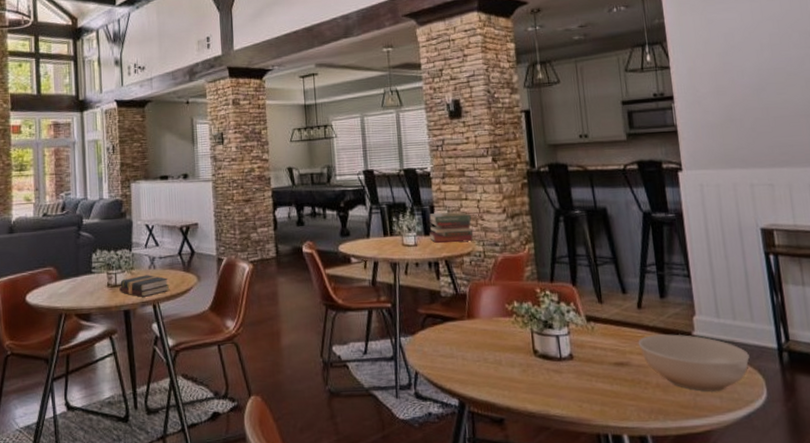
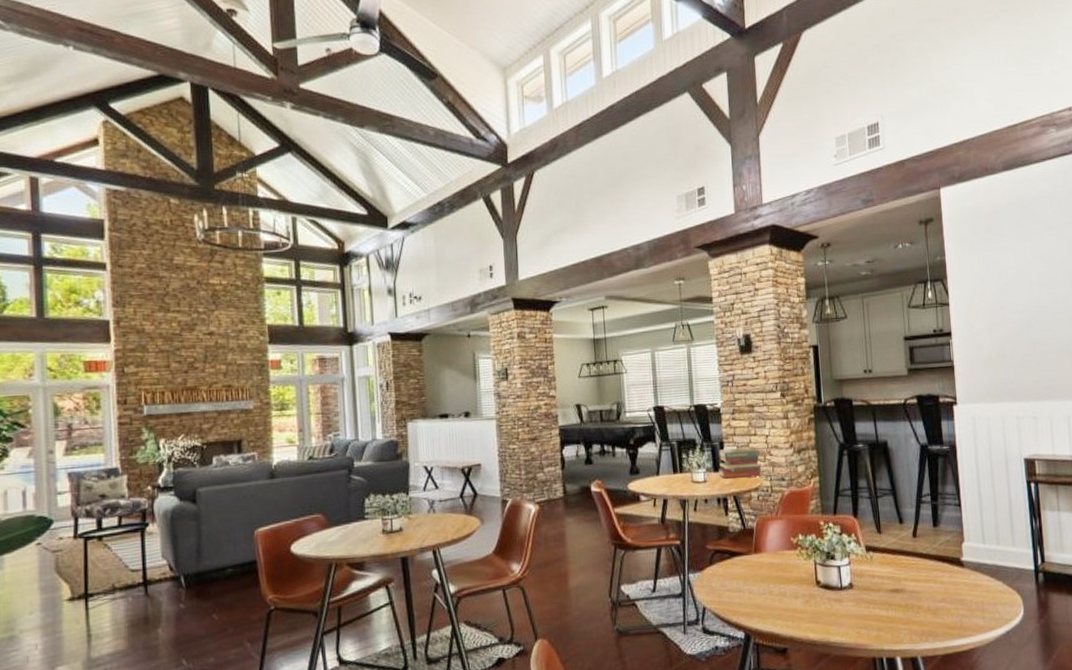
hardback book: present [119,275,170,297] -> none [395,519,451,543]
bowl: present [638,334,750,392] -> none [912,560,1010,613]

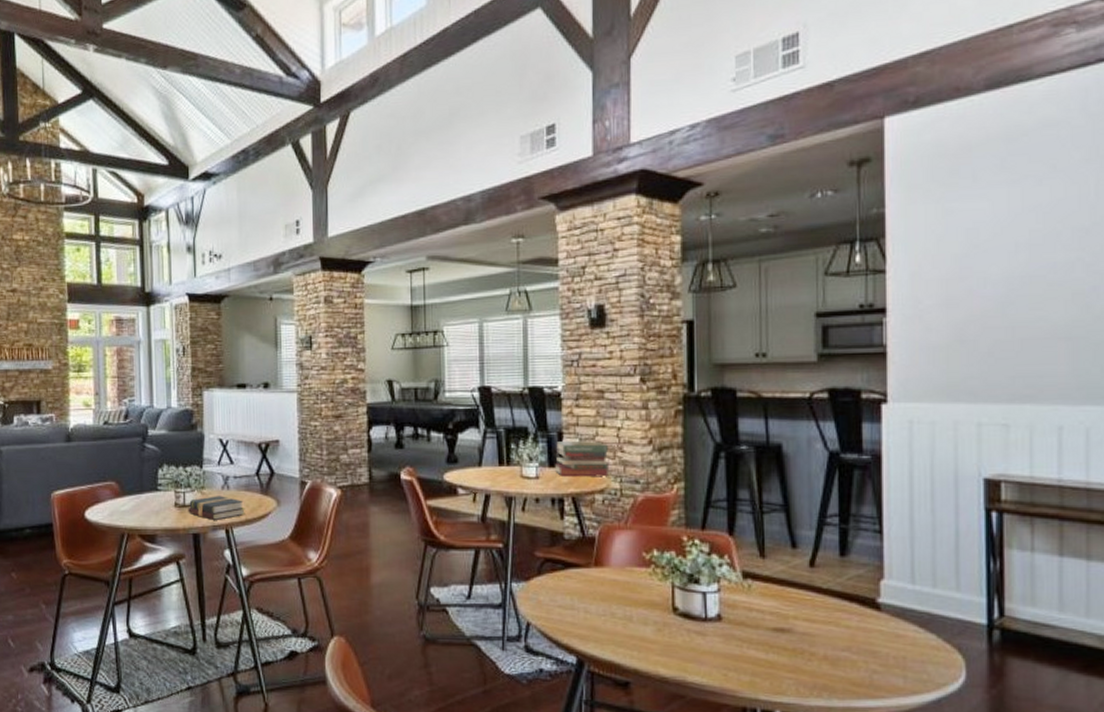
hardback book: none [395,519,451,543] -> present [188,496,245,520]

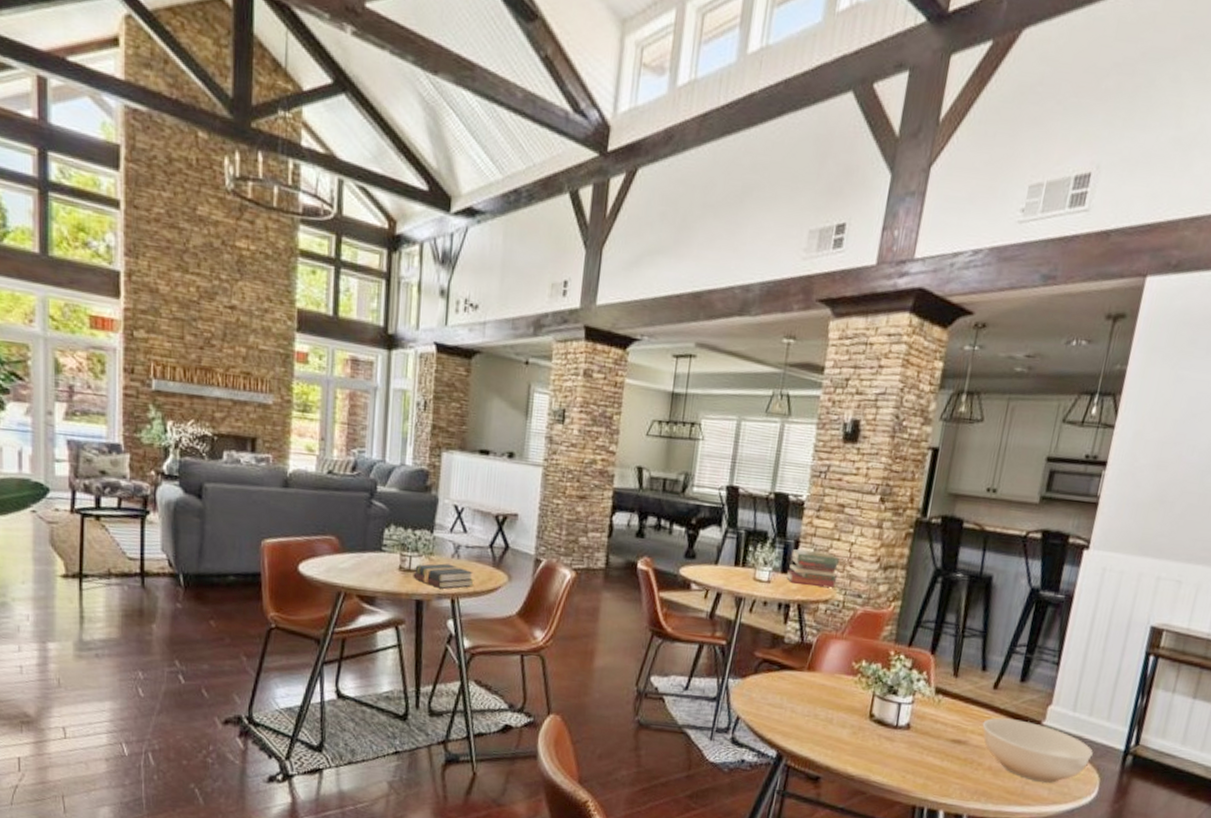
bowl: none [805,599,948,669] -> present [982,717,1093,783]

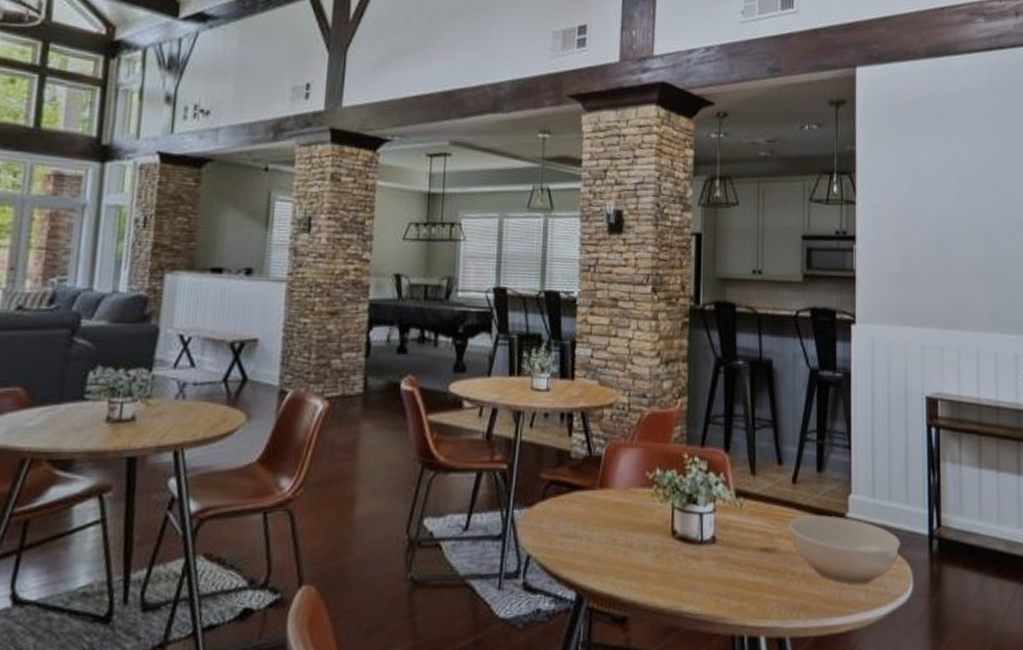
hardback book: present [413,563,474,589] -> none [124,407,204,439]
books: present [786,549,839,589] -> none [566,351,619,391]

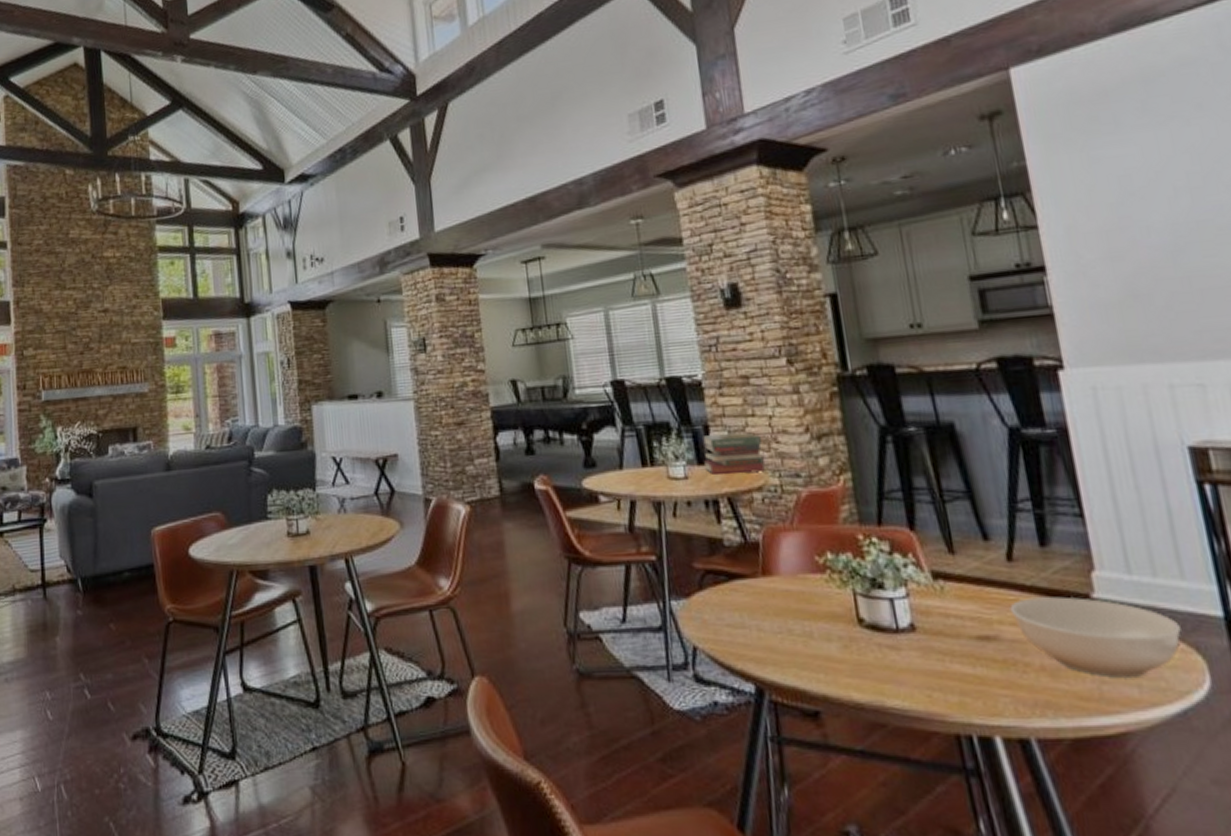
books: none [566,351,619,391] -> present [703,432,765,475]

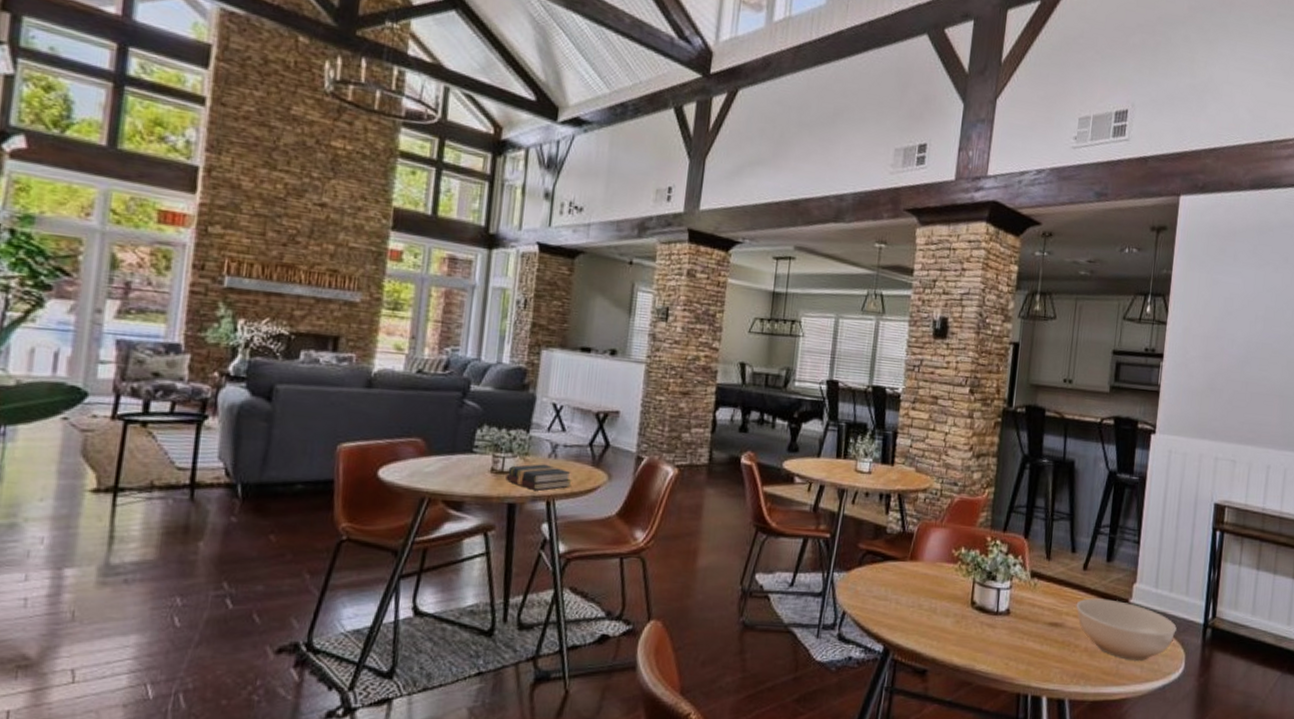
hardback book: none [302,520,366,549] -> present [505,464,572,491]
books: present [703,432,765,475] -> none [886,440,935,478]

